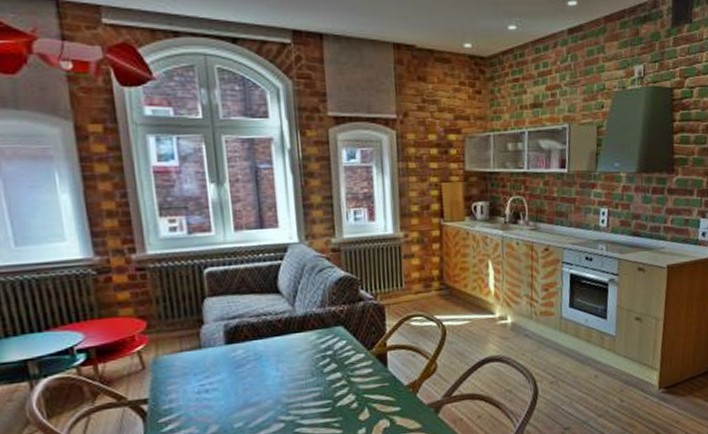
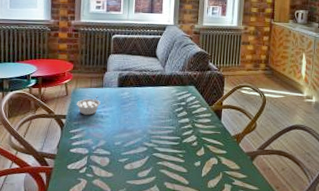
legume: none [161,362,202,394] -> present [76,96,101,115]

